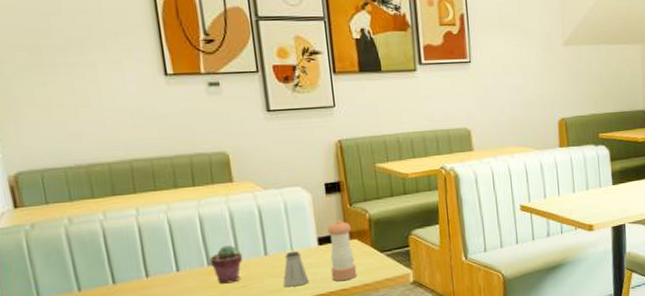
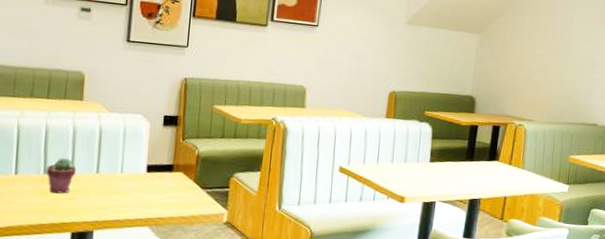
saltshaker: present [283,251,309,287] -> none [107,173,132,208]
pepper shaker: present [327,220,357,281] -> none [152,151,180,209]

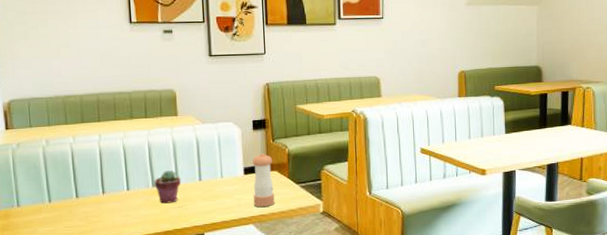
pepper shaker: none [152,151,180,209] -> present [252,153,275,207]

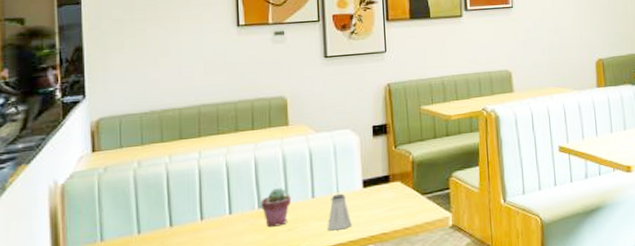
saltshaker: none [212,178,235,210] -> present [327,193,352,231]
pepper shaker: present [252,153,275,207] -> none [372,162,398,224]

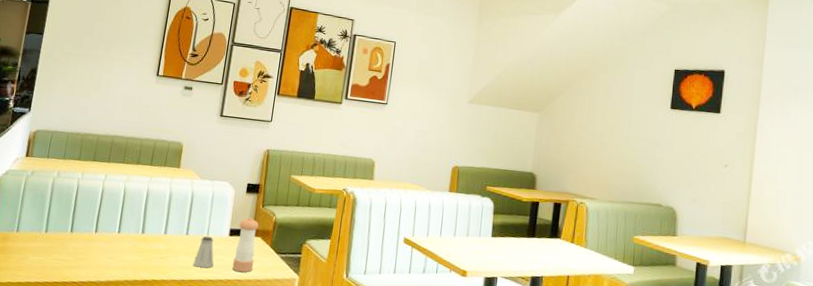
potted succulent: present [260,188,292,227] -> none [143,219,170,253]
pepper shaker: none [372,162,398,224] -> present [232,217,259,272]

